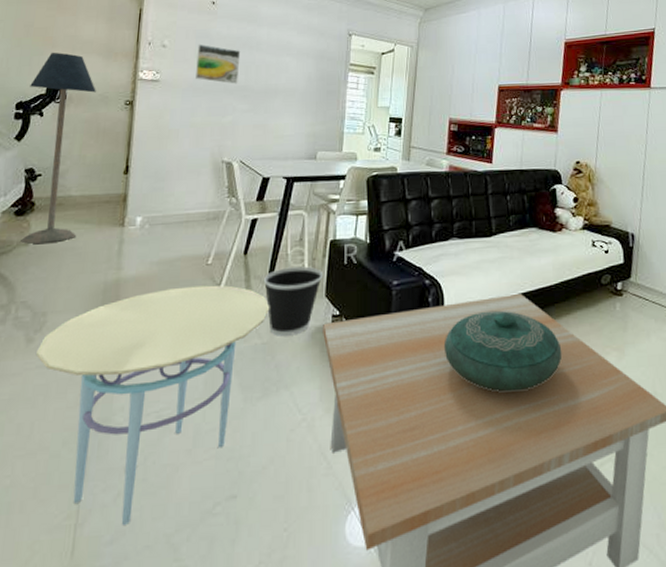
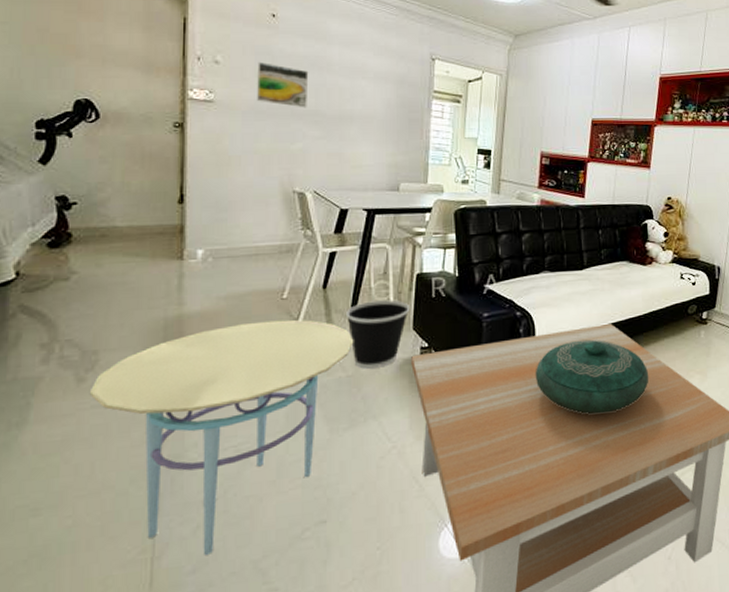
floor lamp: present [21,52,96,244] -> none [52,63,137,278]

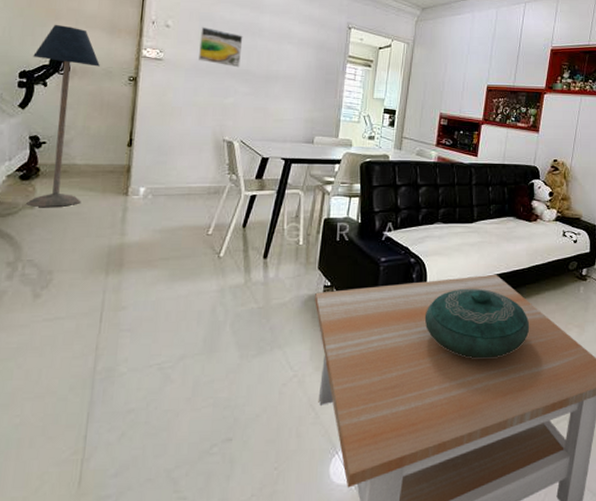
floor lamp: none [52,63,137,278] -> present [26,24,100,207]
side table: present [90,319,354,555] -> none [43,253,267,461]
wastebasket: present [346,300,411,369] -> none [261,241,317,302]

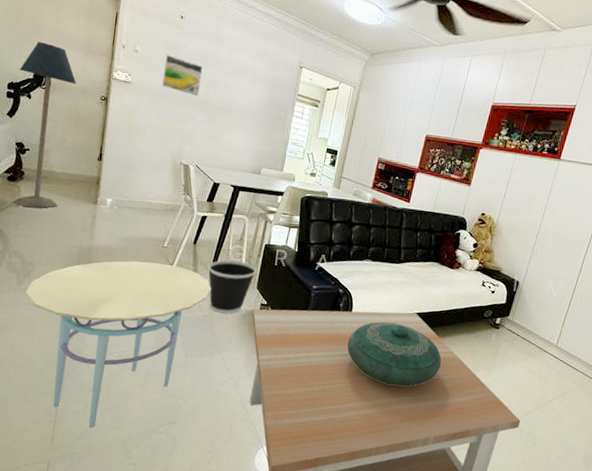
side table: none [43,253,267,461] -> present [26,260,212,428]
wastebasket: none [261,241,317,302] -> present [208,260,257,314]

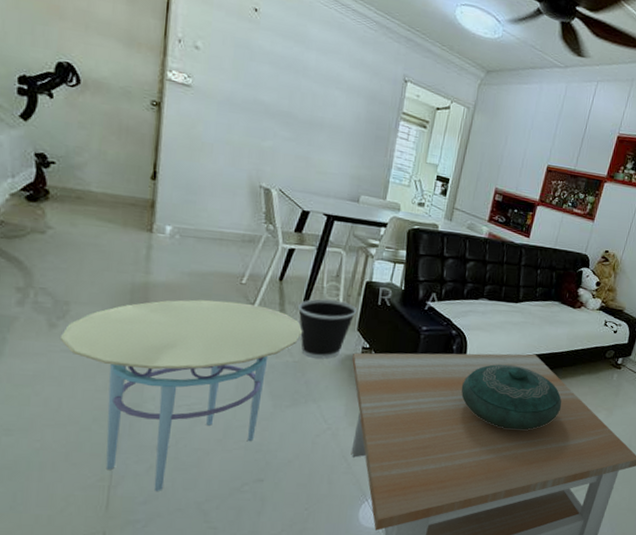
floor lamp: present [13,41,76,208] -> none [34,24,116,236]
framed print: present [162,54,203,97] -> none [233,54,285,108]

